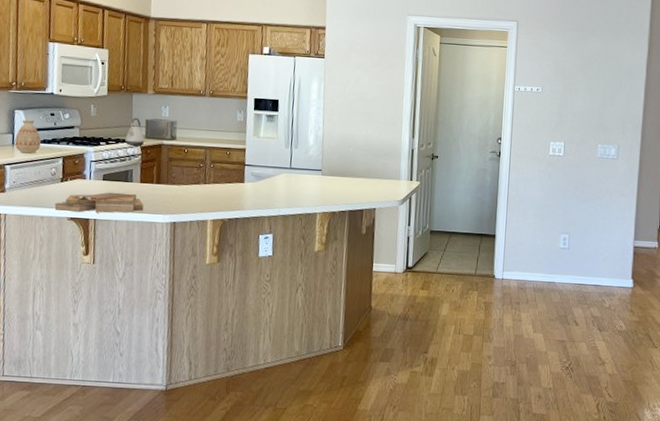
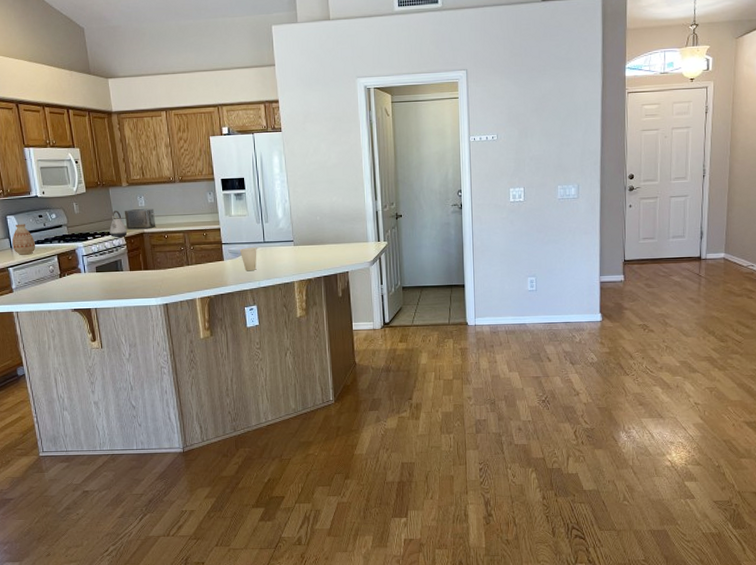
clipboard: present [54,192,144,214] -> none [58,281,138,305]
cup: none [262,172,282,197] -> present [239,247,257,271]

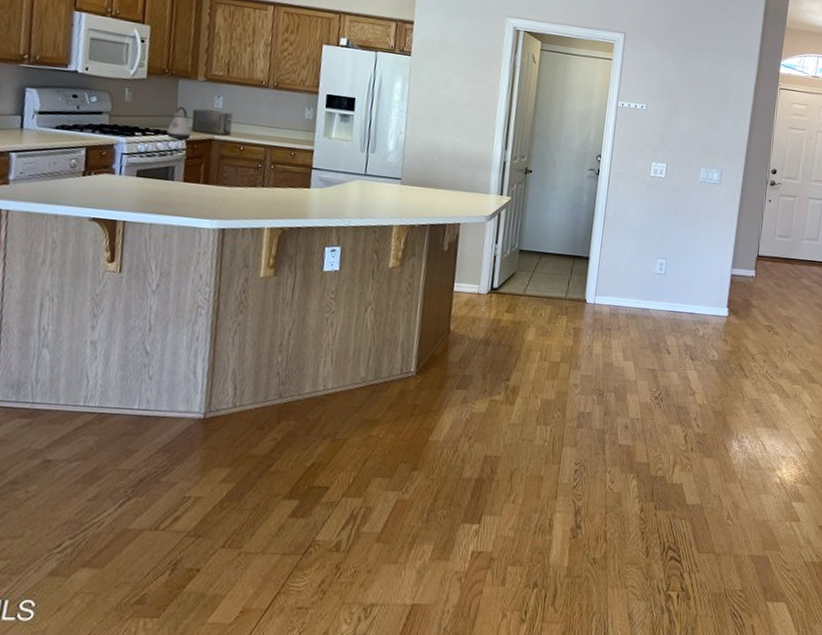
vase: present [12,224,36,255] -> none [23,100,59,141]
cup: present [239,247,257,271] -> none [332,177,355,206]

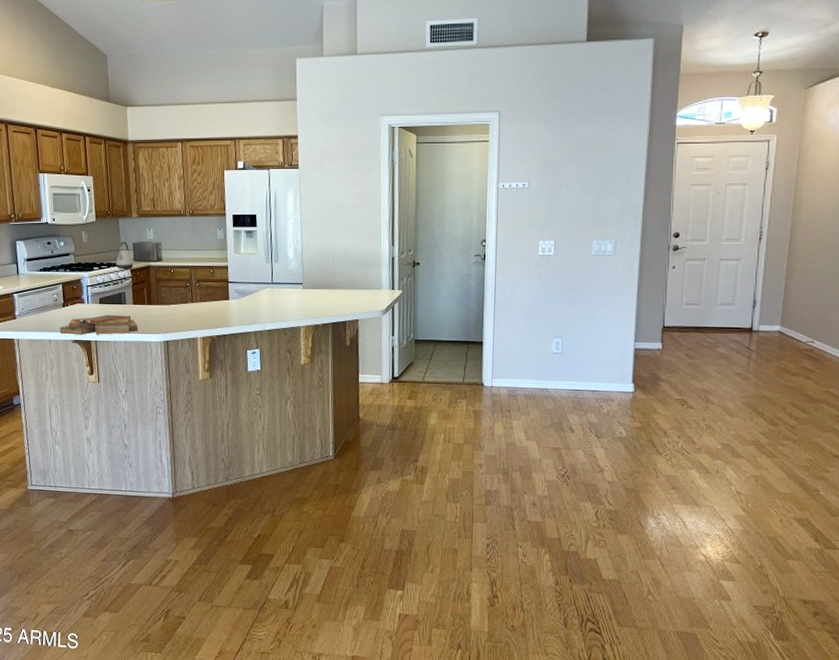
clipboard: none [72,190,187,216] -> present [59,314,139,335]

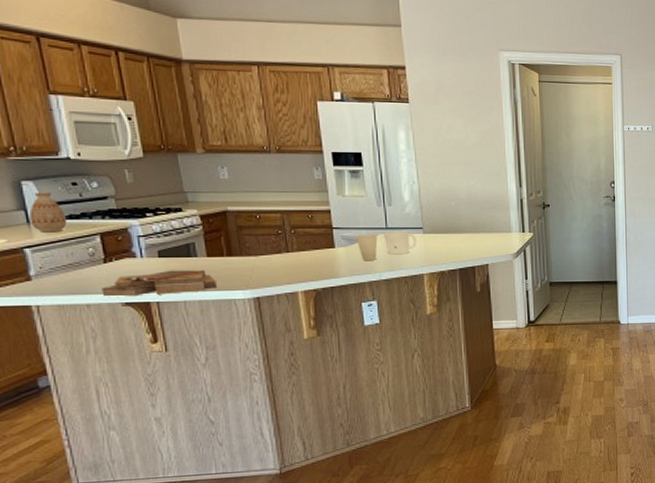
vase: none [19,250,42,282] -> present [29,192,68,233]
kettle: present [116,241,134,269] -> none [178,182,205,215]
toaster: present [132,241,163,263] -> none [199,182,244,207]
cup: none [246,288,264,313] -> present [355,234,378,261]
mug: none [270,286,297,308] -> present [384,231,417,255]

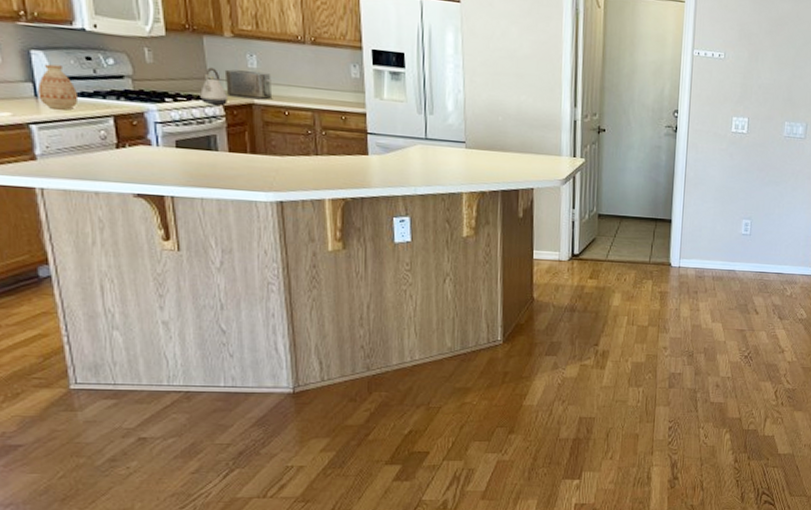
clipboard: present [102,269,218,297] -> none [112,162,239,190]
kettle: none [178,182,205,215] -> present [200,67,229,105]
toaster: none [199,182,244,207] -> present [224,69,273,100]
cup: present [355,234,378,261] -> none [391,142,416,173]
mug: present [384,231,417,255] -> none [423,142,458,170]

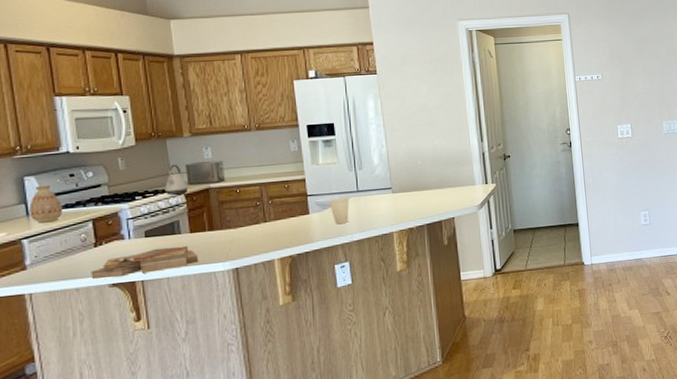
clipboard: none [112,162,239,190] -> present [91,245,199,280]
cup: none [391,142,416,173] -> present [328,198,350,225]

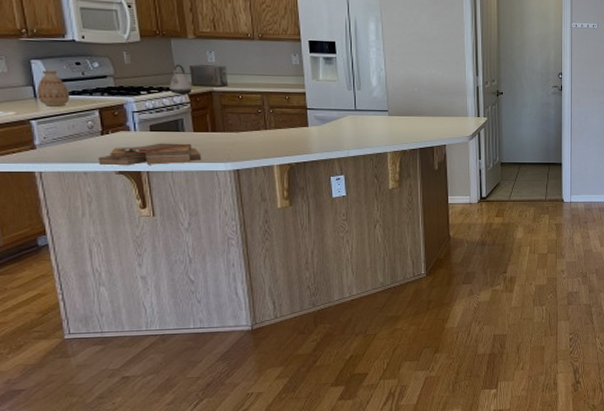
cup: present [328,198,350,225] -> none [327,115,347,140]

